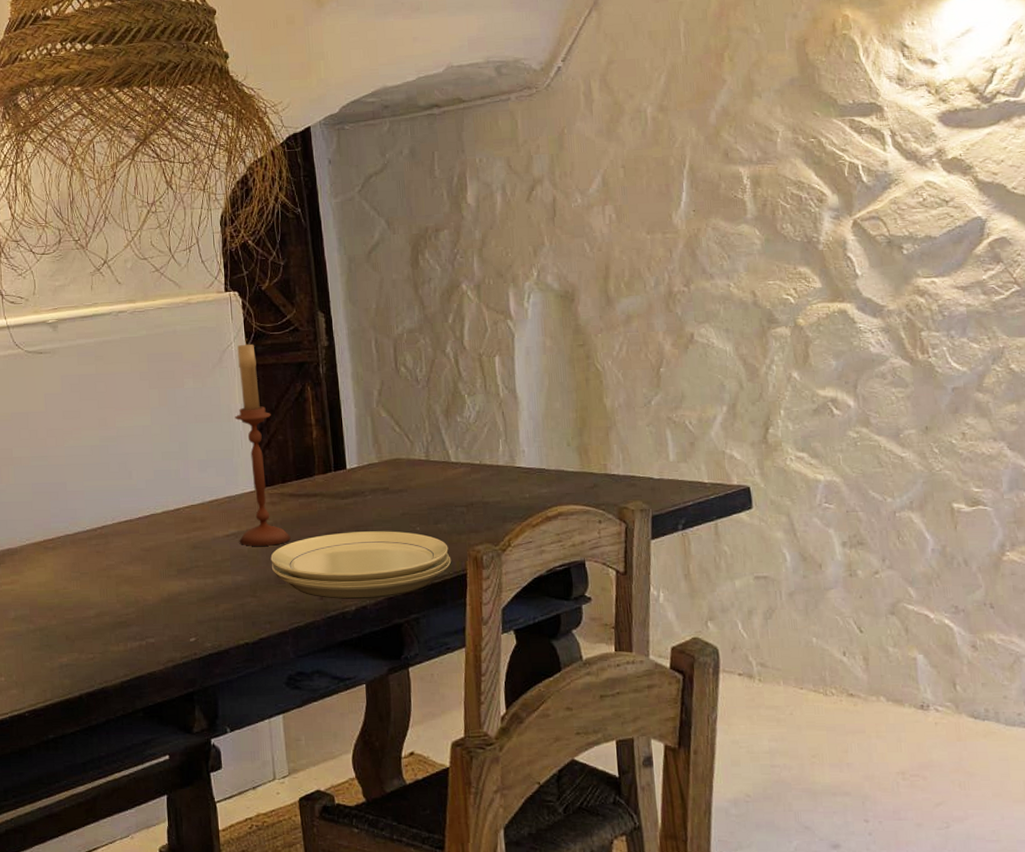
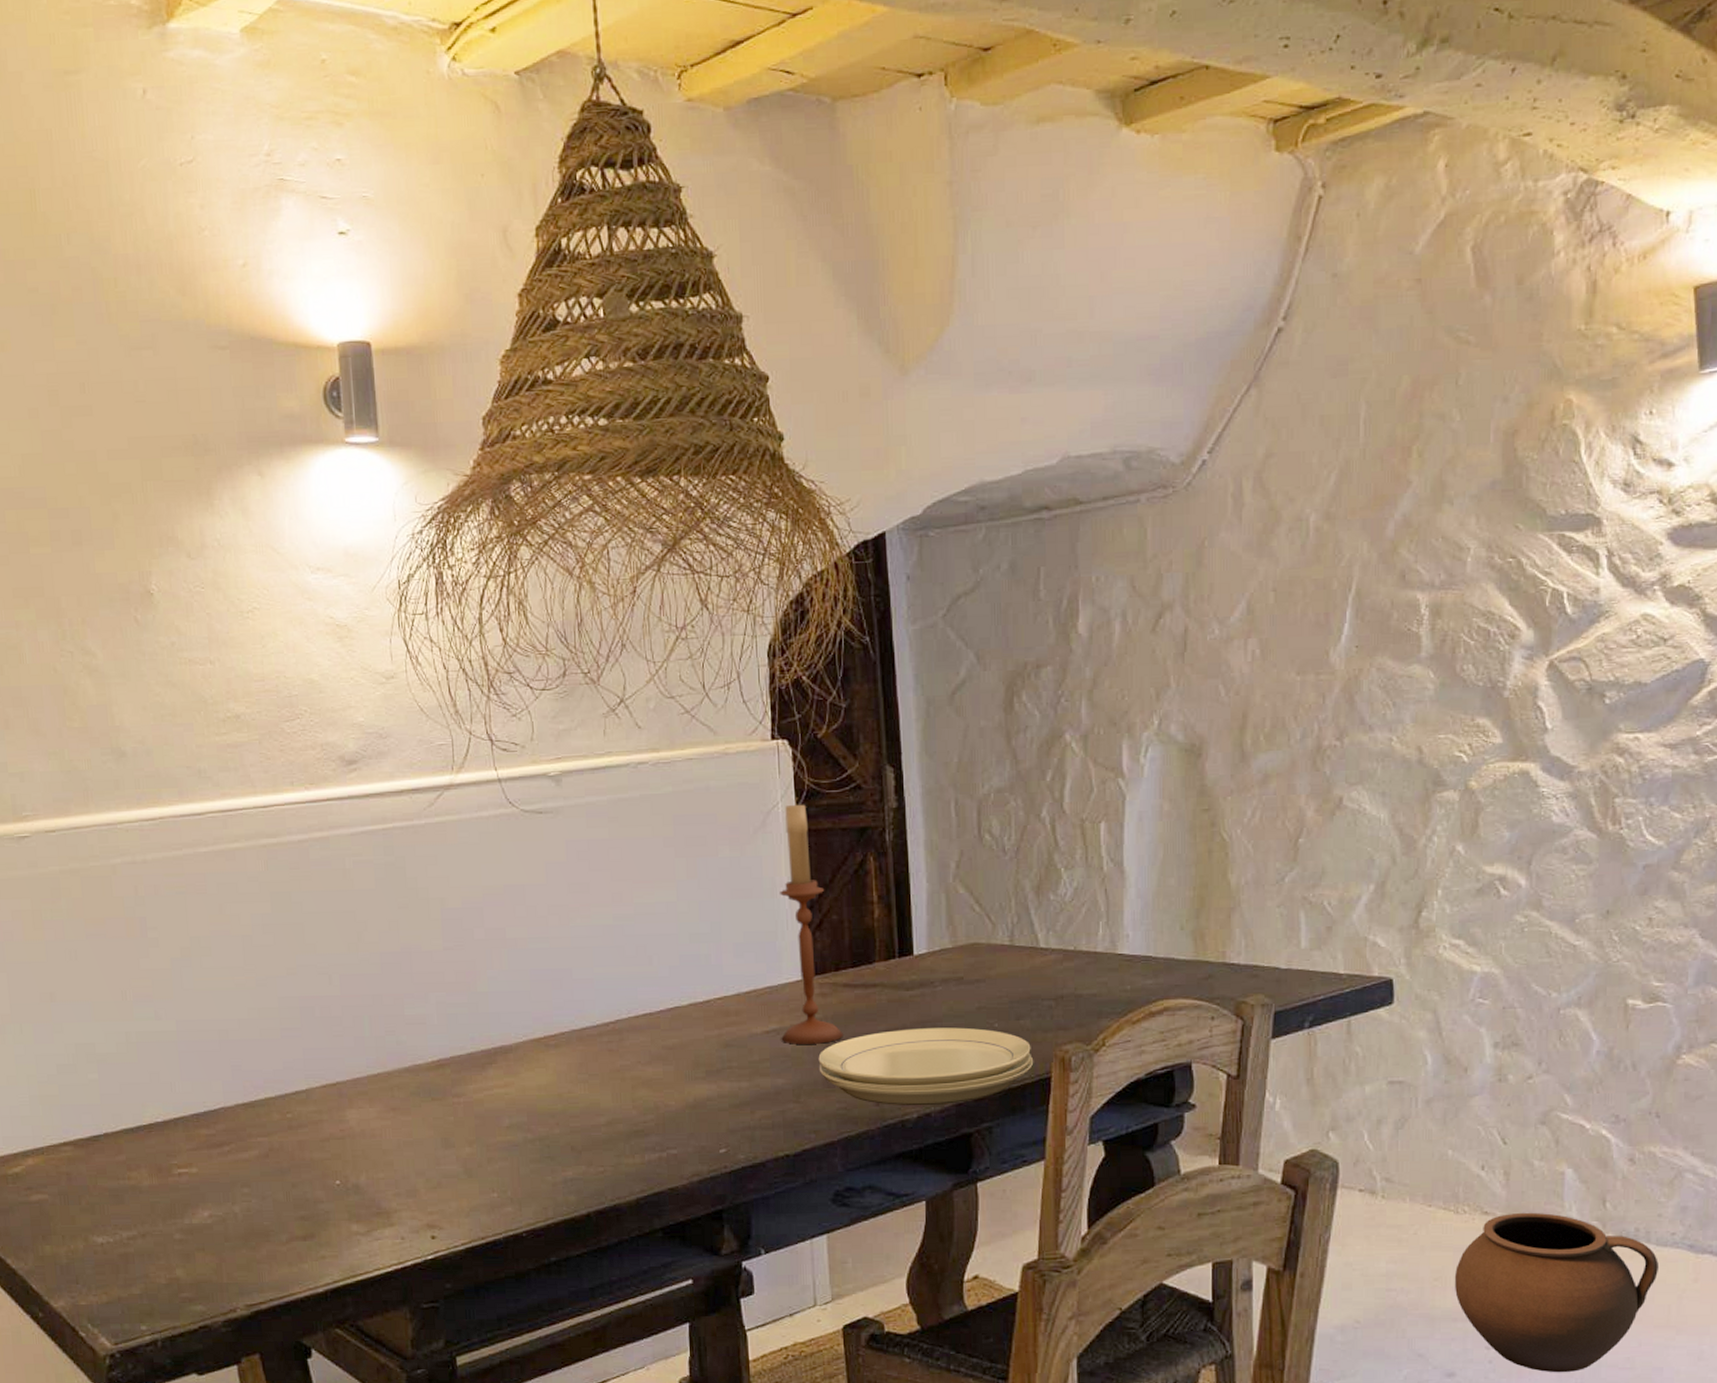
clay pot: none [829,694,1011,845] -> present [1454,1212,1658,1373]

